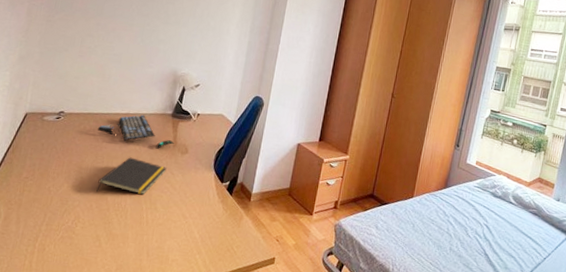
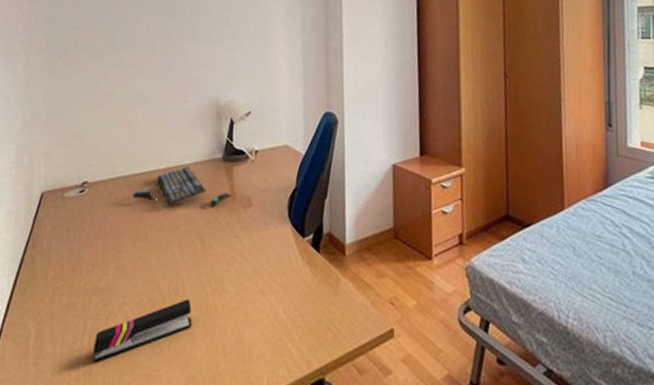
stapler: none [47,211,129,244] -> present [92,299,192,363]
notepad: present [96,157,167,195] -> none [144,225,229,281]

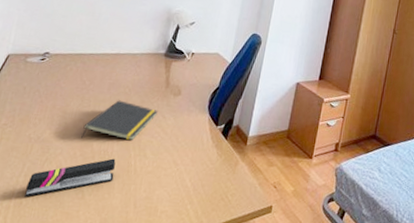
keyboard: present [132,166,232,208] -> none [84,54,167,91]
notepad: none [144,225,229,281] -> present [81,100,158,141]

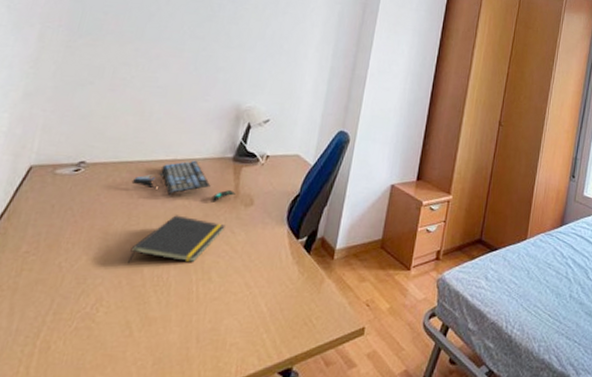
stapler: present [24,158,116,197] -> none [53,285,173,340]
keyboard: none [84,54,167,91] -> present [131,160,236,202]

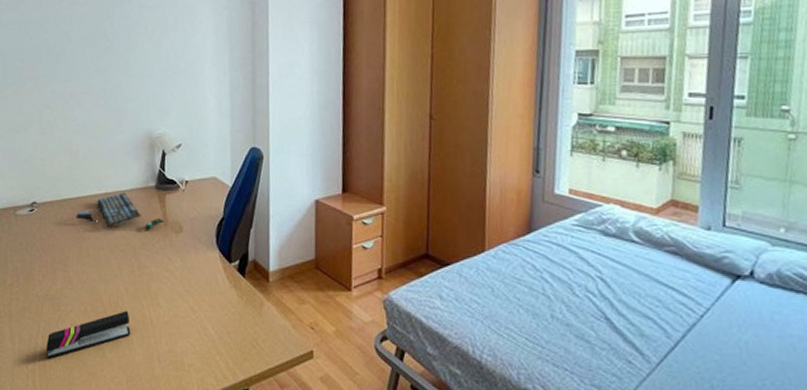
stapler: none [53,285,173,340] -> present [45,311,131,359]
notepad: present [128,215,226,264] -> none [88,245,162,292]

